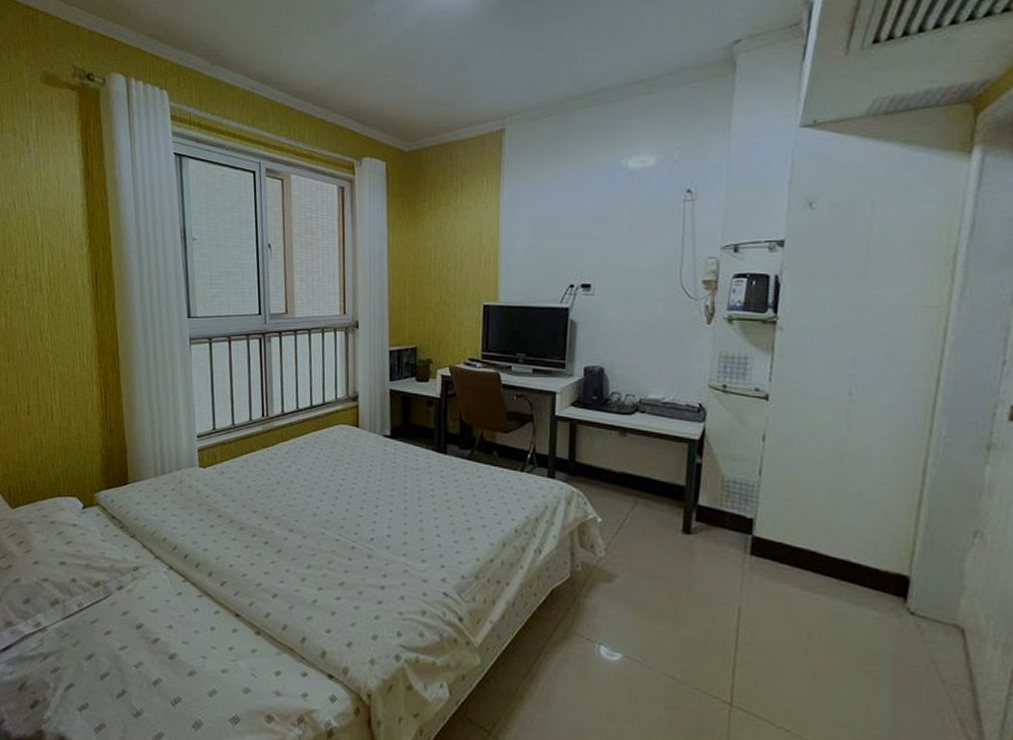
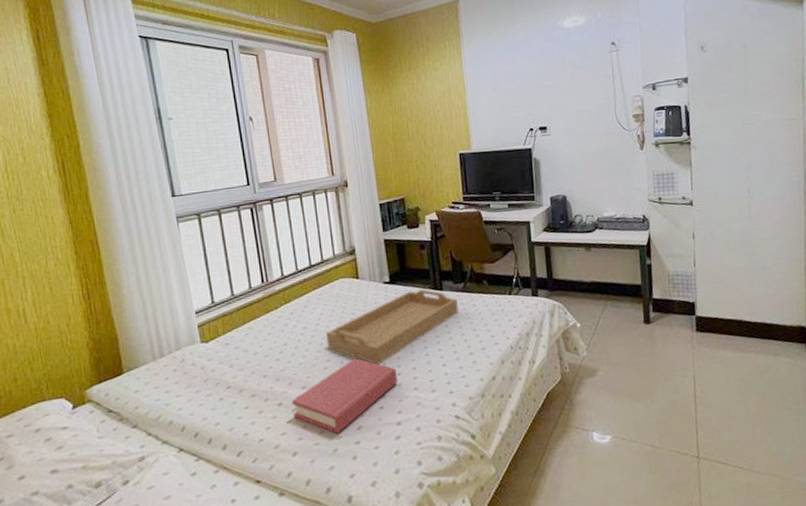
hardback book: none [277,510,387,584] -> present [292,358,398,434]
serving tray: none [319,449,461,522] -> present [326,289,459,365]

